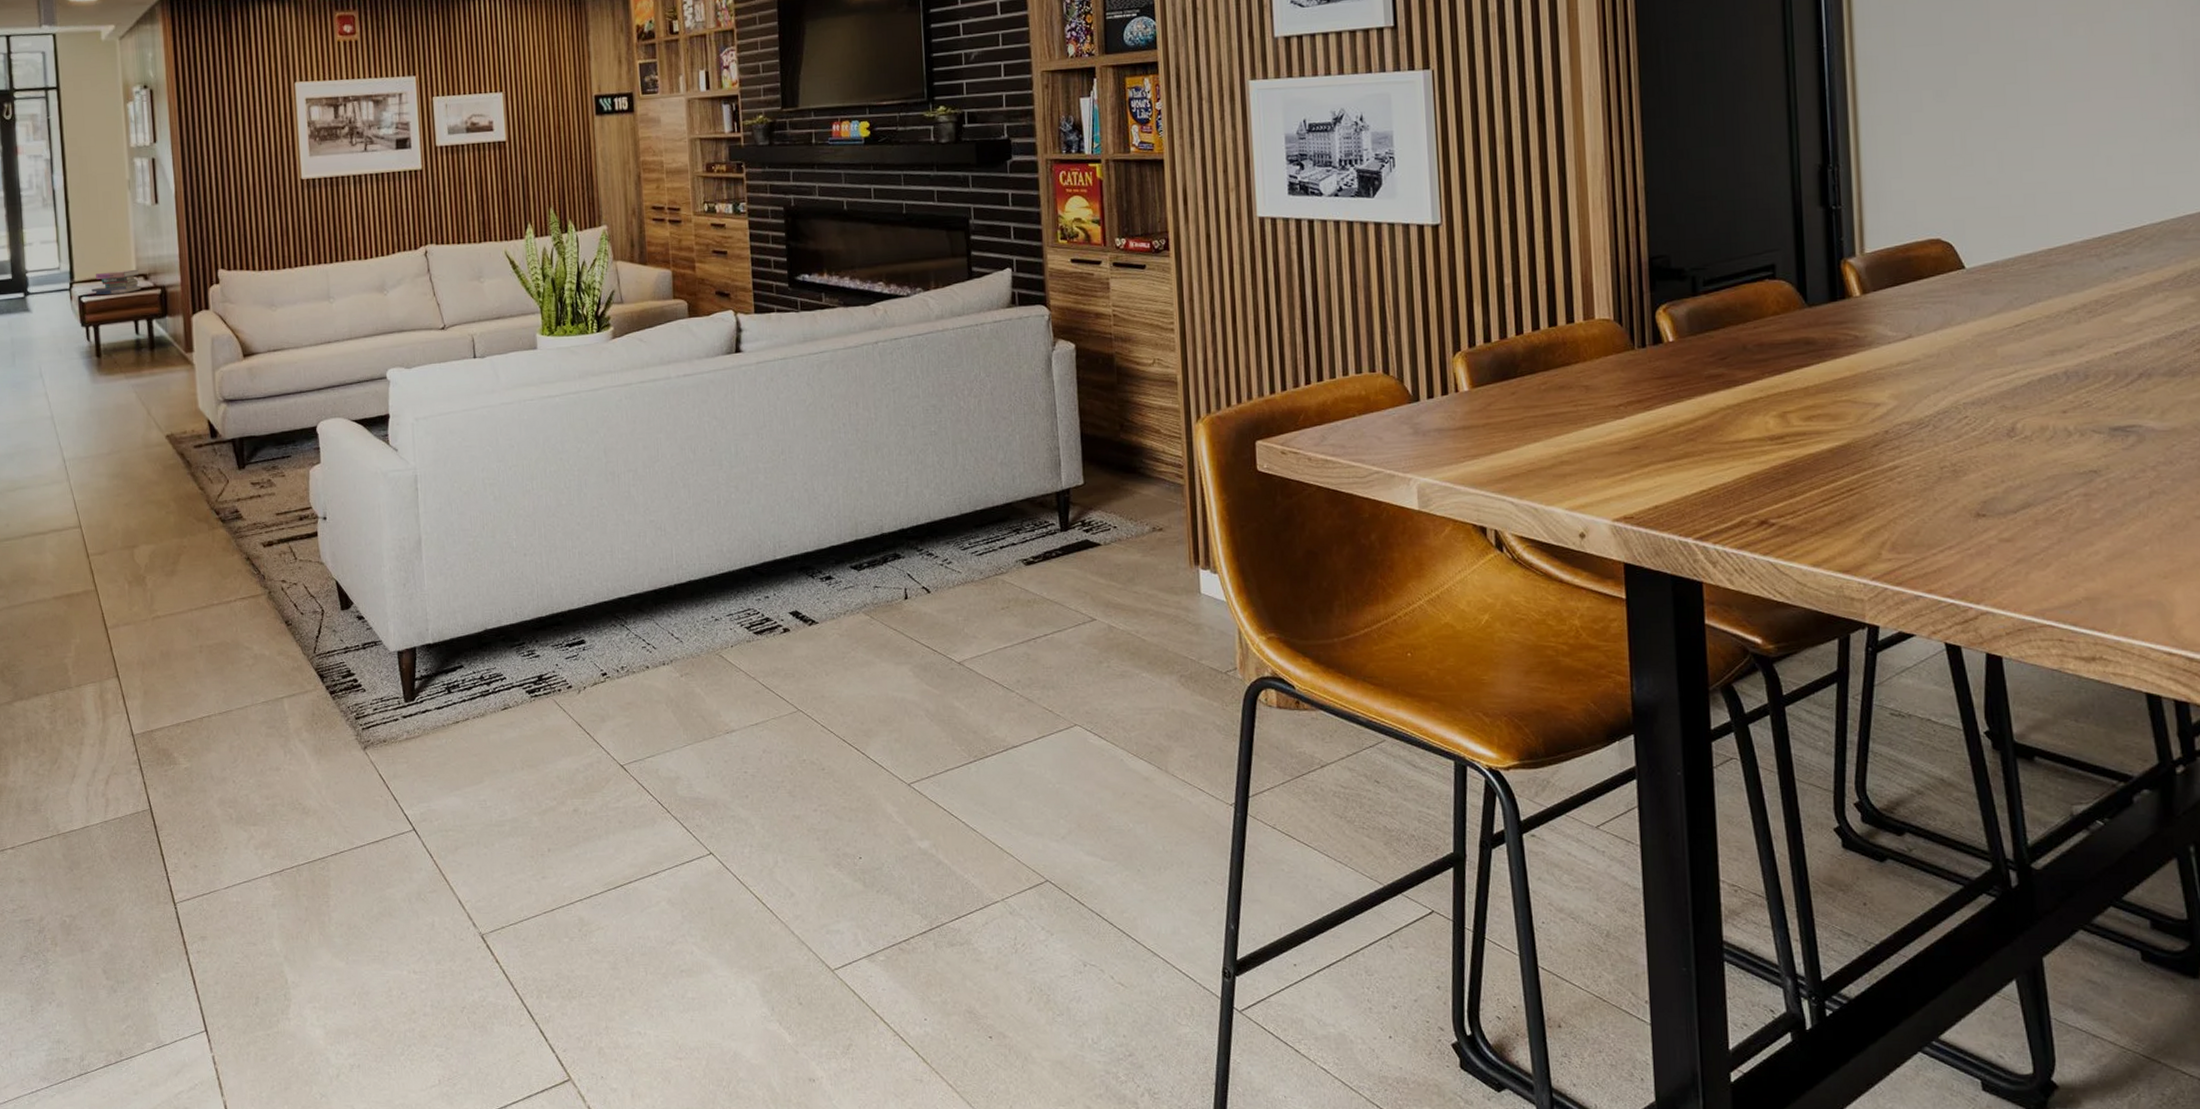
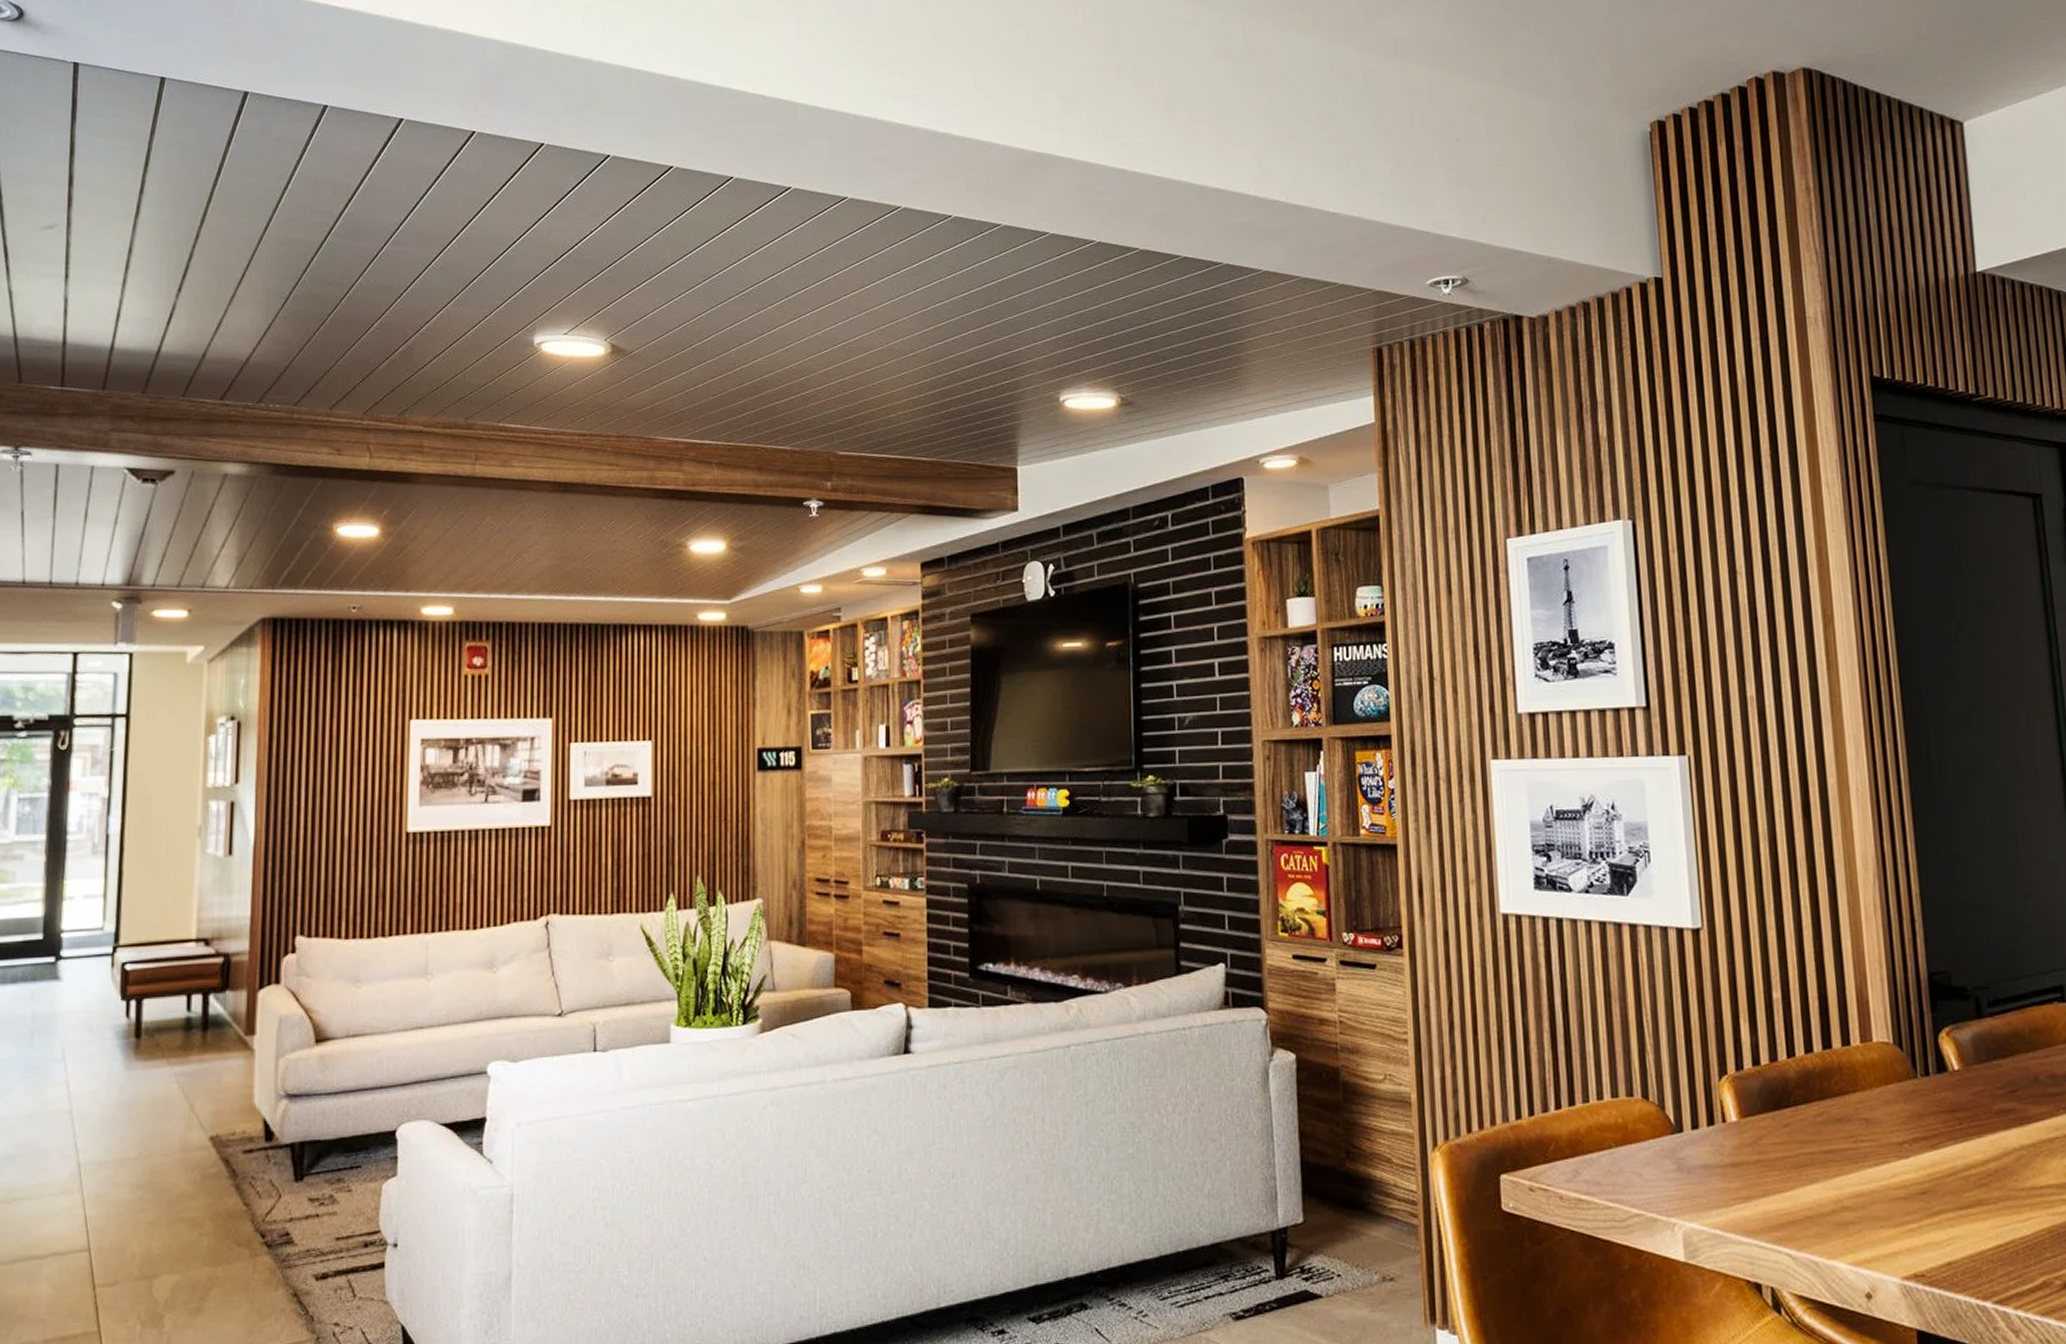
books: present [91,269,141,295] -> none [139,932,200,962]

